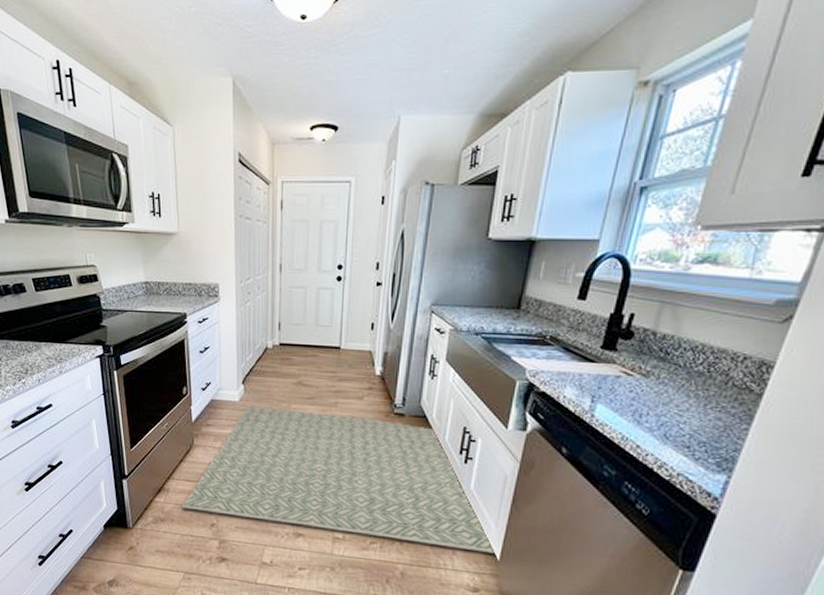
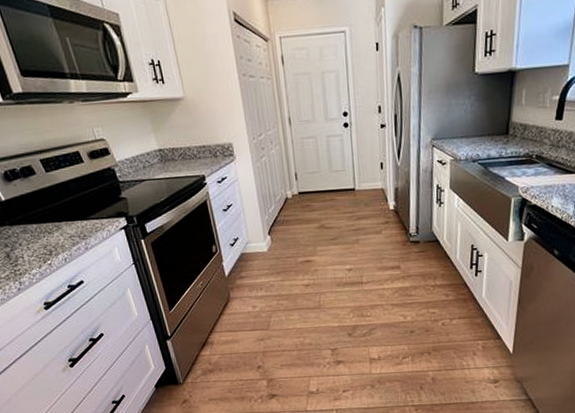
rug: present [182,405,495,554] -> none [227,249,508,357]

